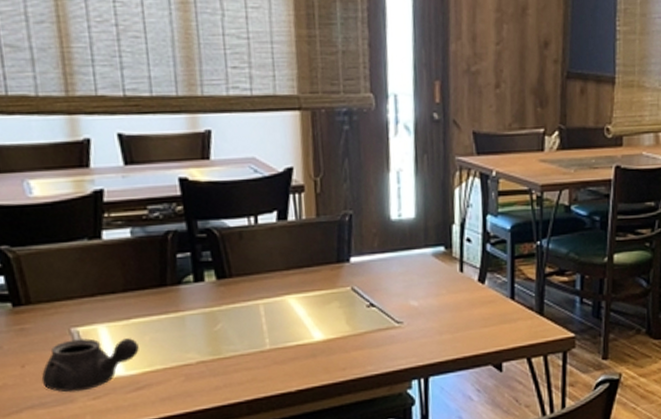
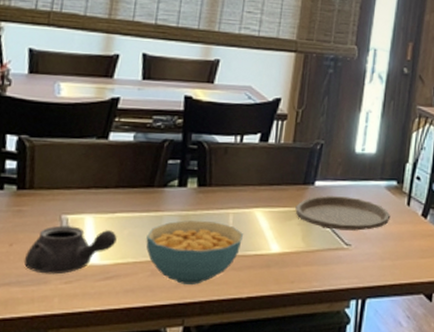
cereal bowl: none [171,315,280,386] -> present [146,220,243,286]
plate: none [332,270,443,308] -> present [295,195,391,231]

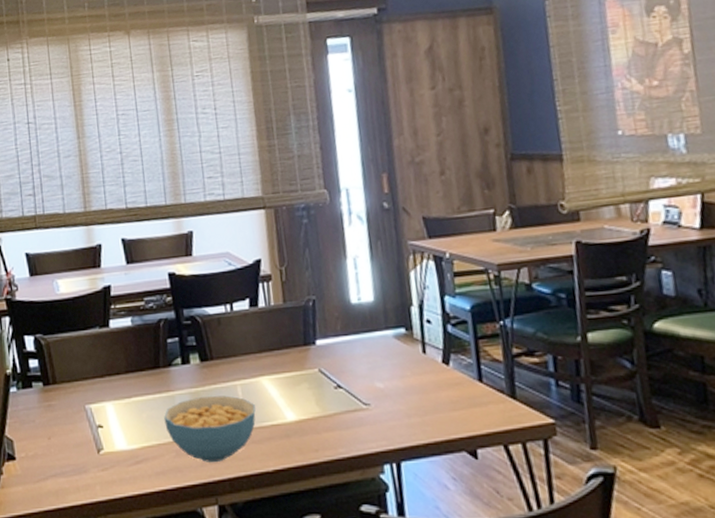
teapot: present [23,225,117,275] -> none [63,415,138,464]
plate: present [295,195,391,231] -> none [301,352,407,390]

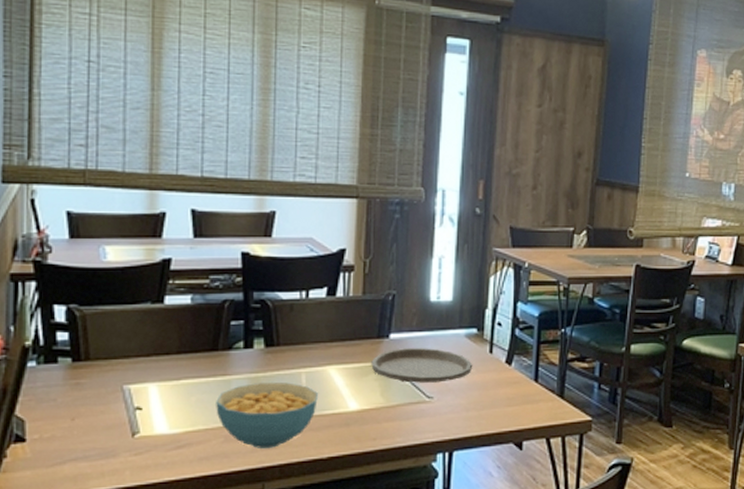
plate: none [301,352,407,390] -> present [371,348,473,383]

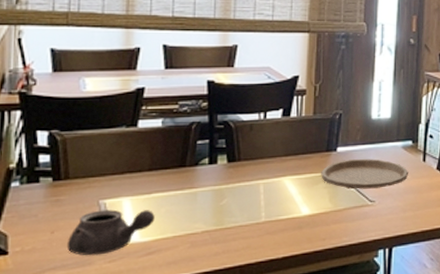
teapot: none [88,396,184,447] -> present [66,209,155,256]
cereal bowl: present [216,382,318,449] -> none [183,193,274,252]

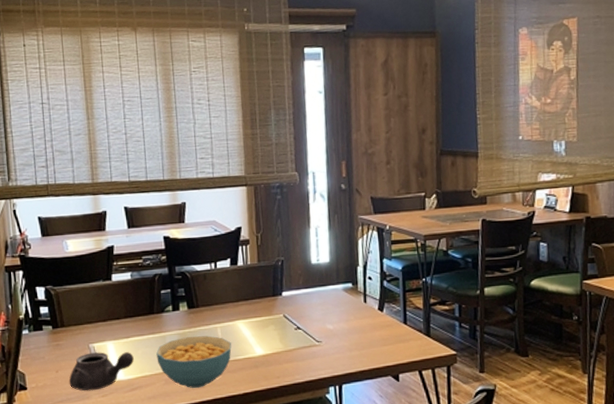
cereal bowl: none [183,193,274,252] -> present [156,335,232,389]
plate: present [321,159,409,189] -> none [270,301,351,331]

